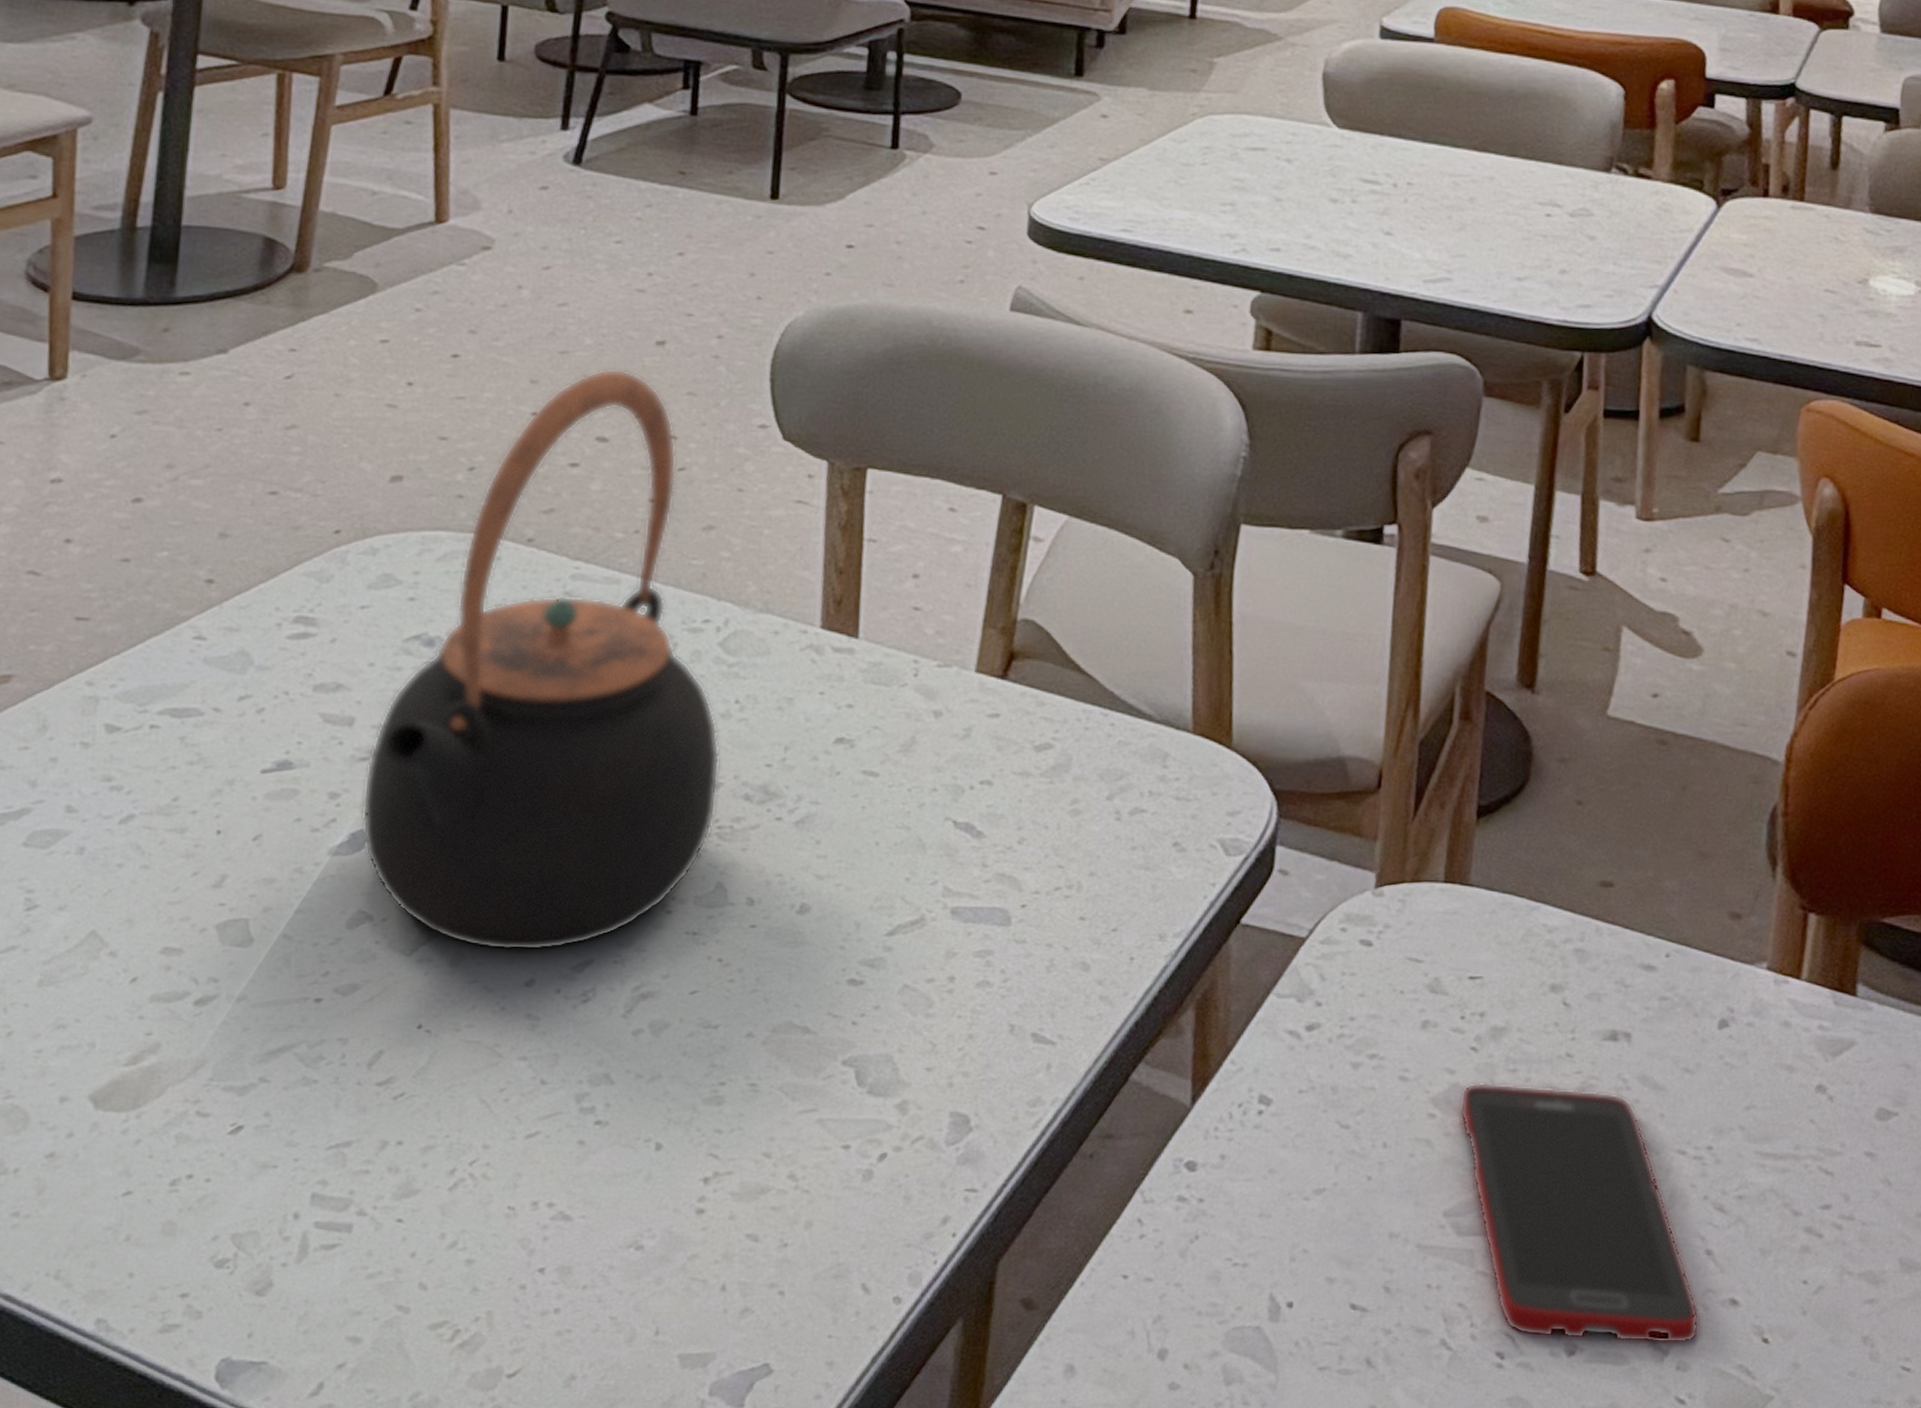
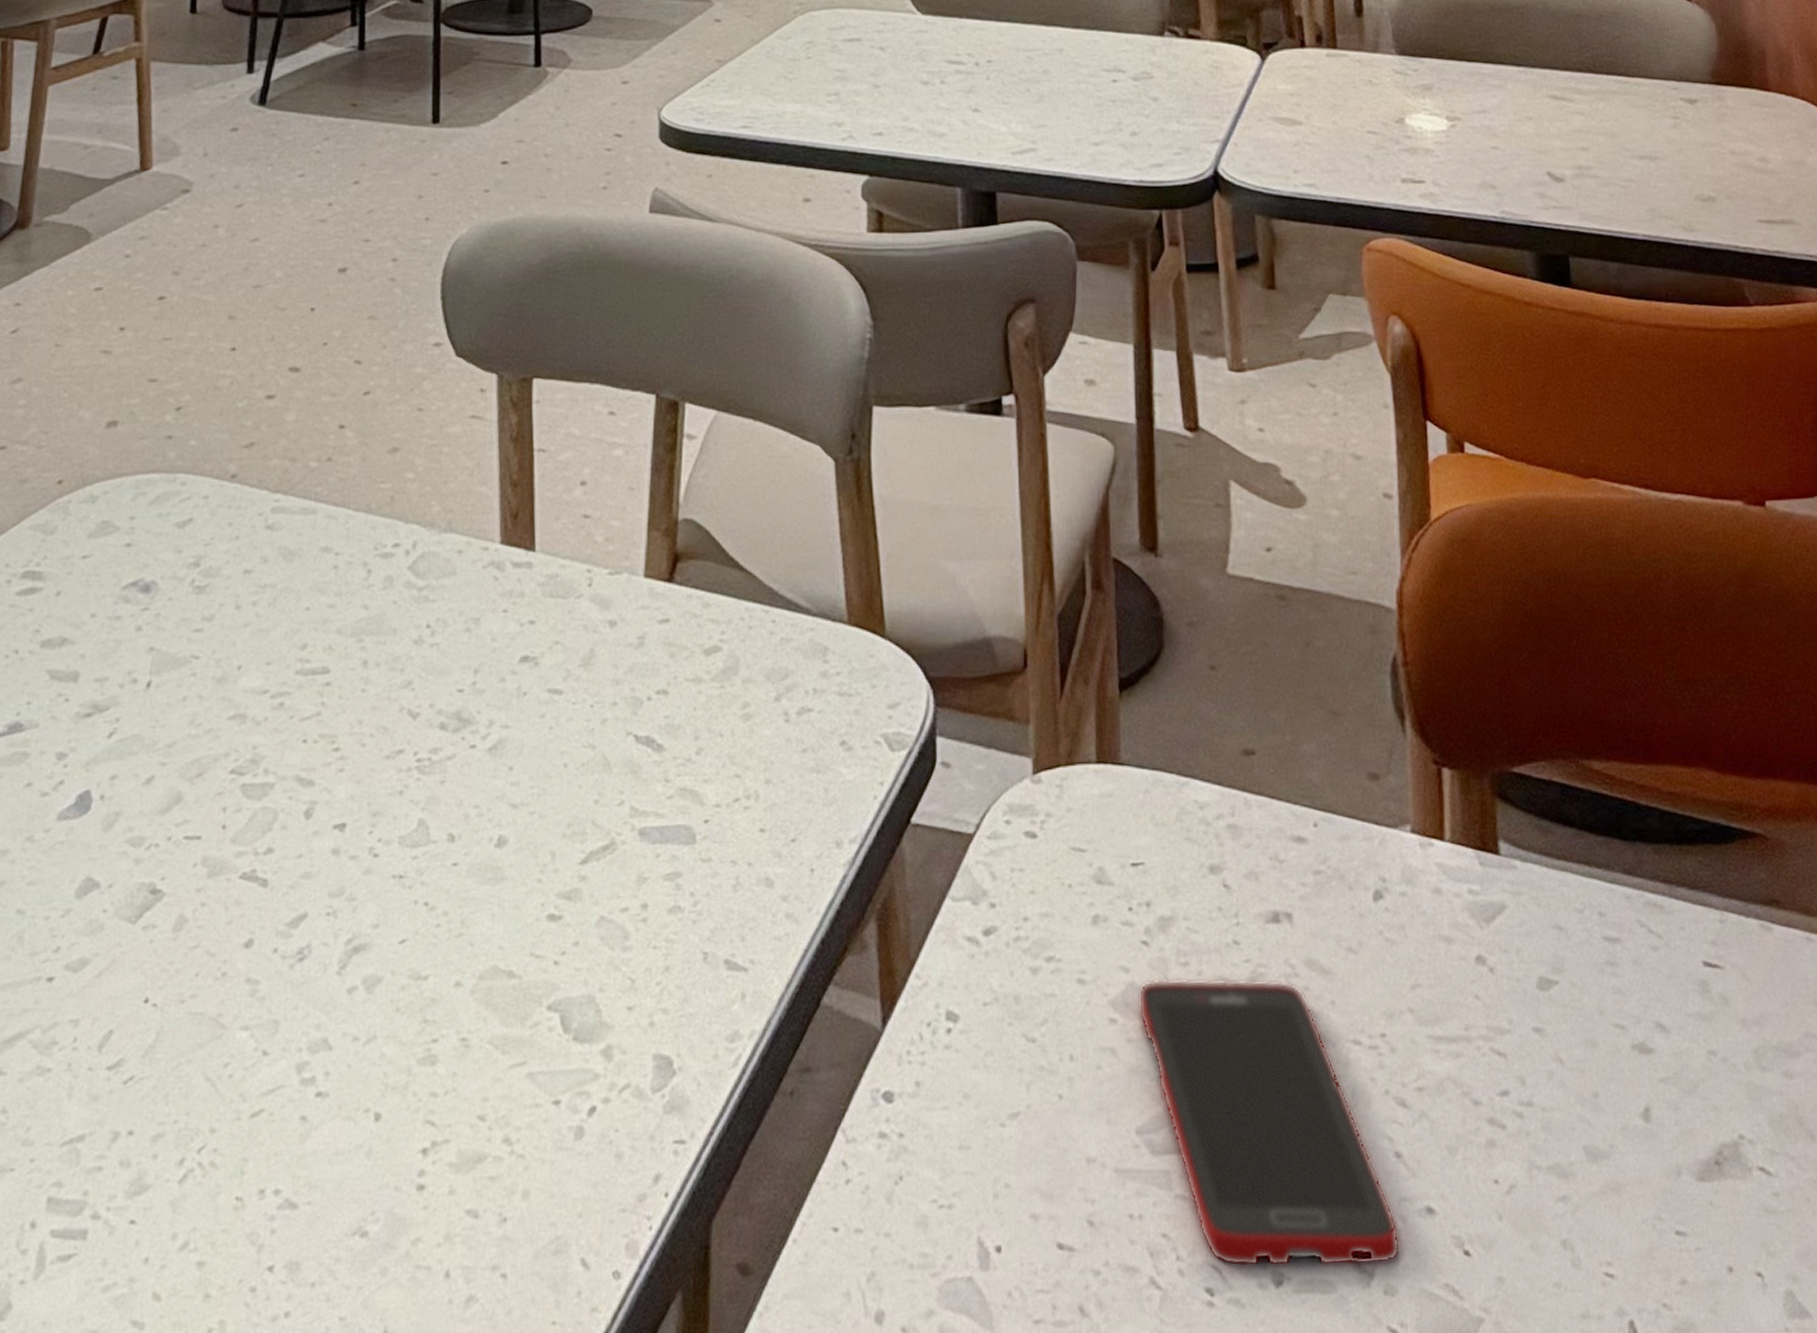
teapot: present [361,368,721,952] -> none [87,298,416,912]

